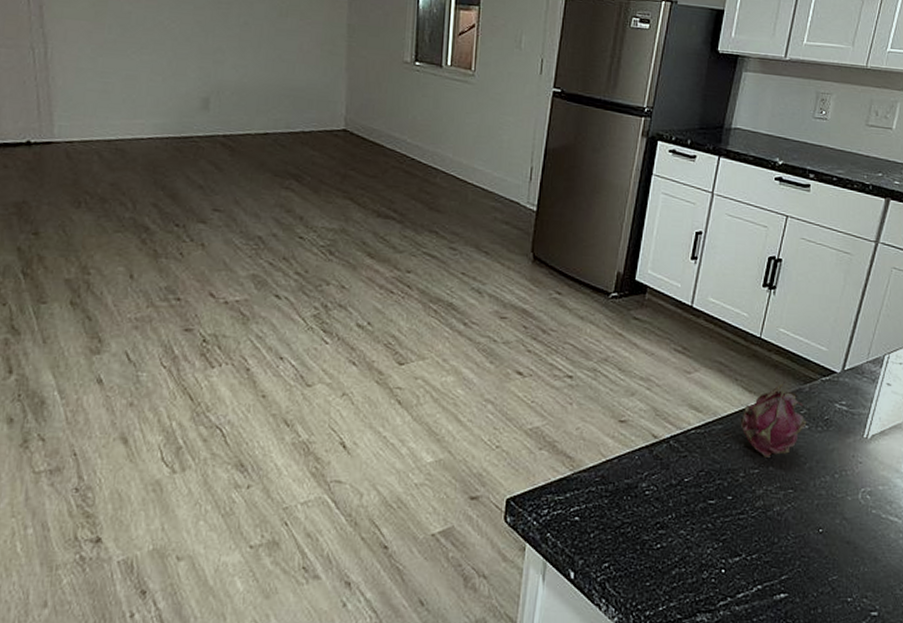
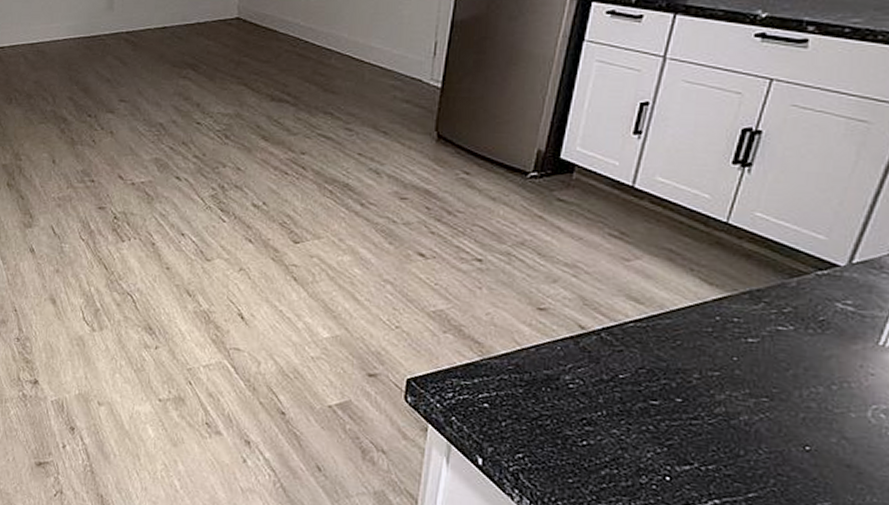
fruit: present [740,381,807,459] -> none [695,273,792,361]

